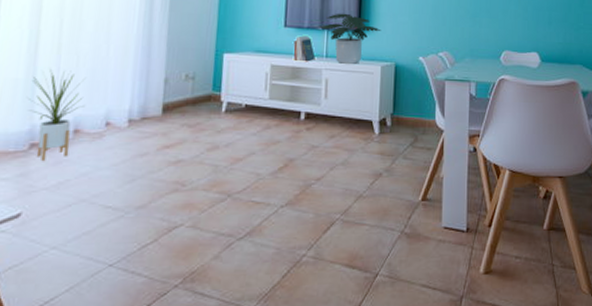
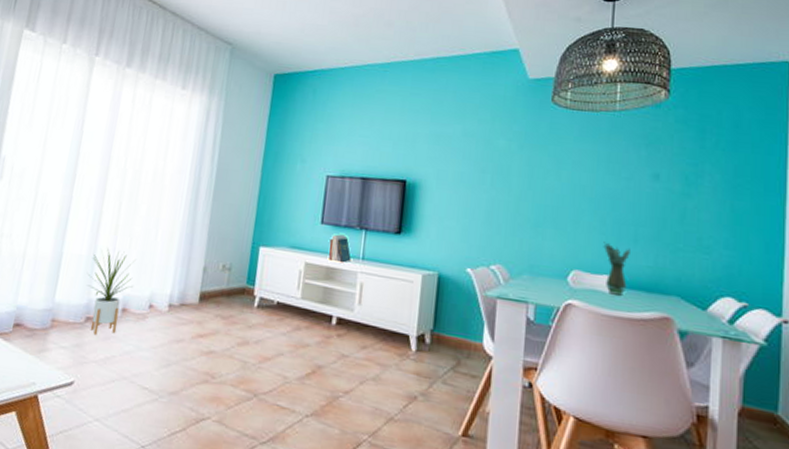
potted plant: present [320,13,381,65] -> none [358,212,425,271]
vase: none [526,25,546,68] -> present [603,242,630,296]

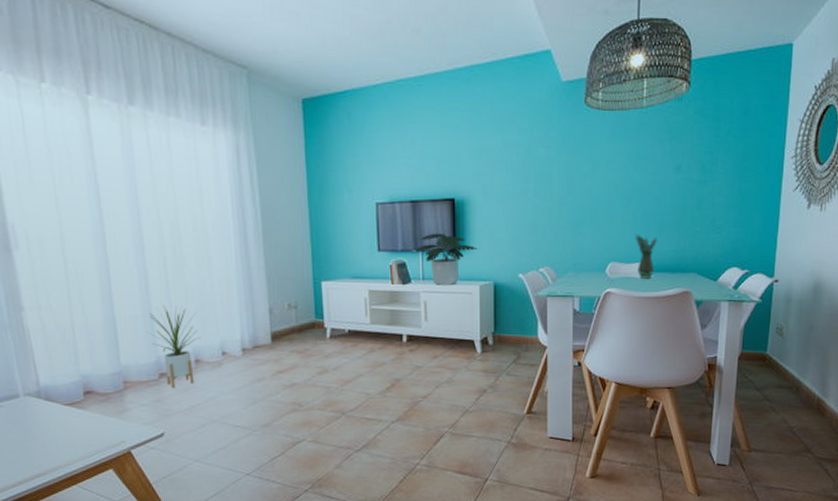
potted plant: none [358,212,425,271] -> present [414,233,478,286]

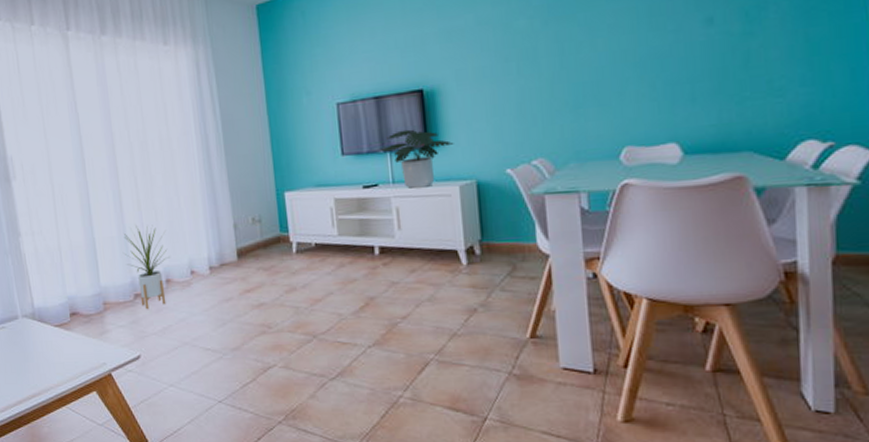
books: present [389,259,412,286] -> none [354,162,381,192]
vase: present [635,234,657,279] -> none [656,108,689,165]

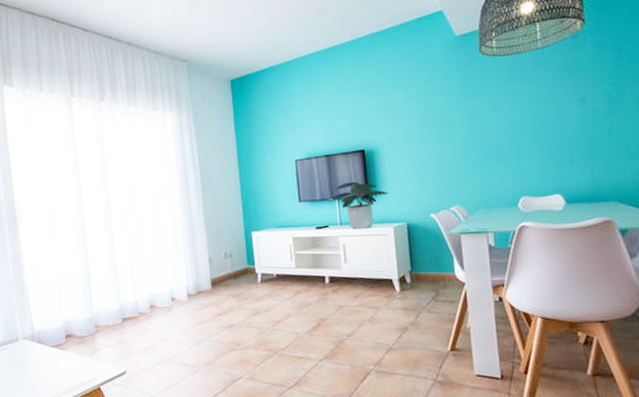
house plant: present [124,225,170,310] -> none [115,259,154,332]

